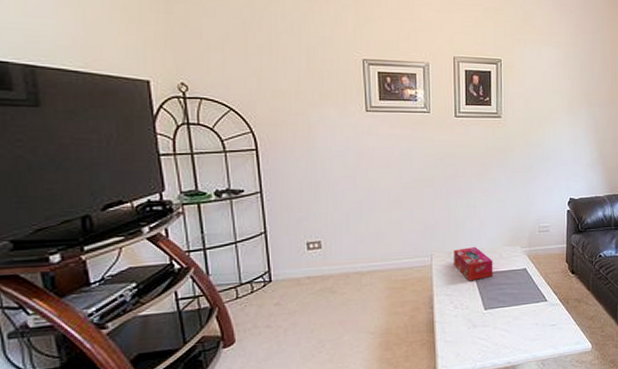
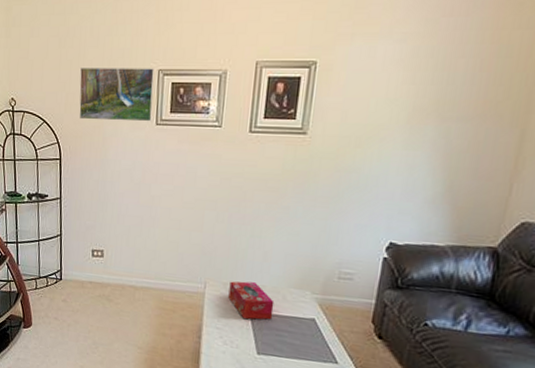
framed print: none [273,53,361,109] -> present [79,68,154,122]

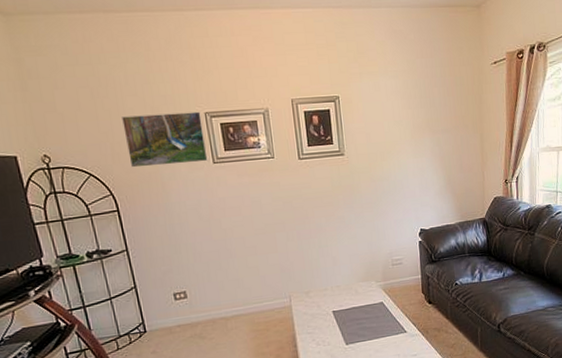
tissue box: present [228,281,275,320] -> none [310,285,351,319]

